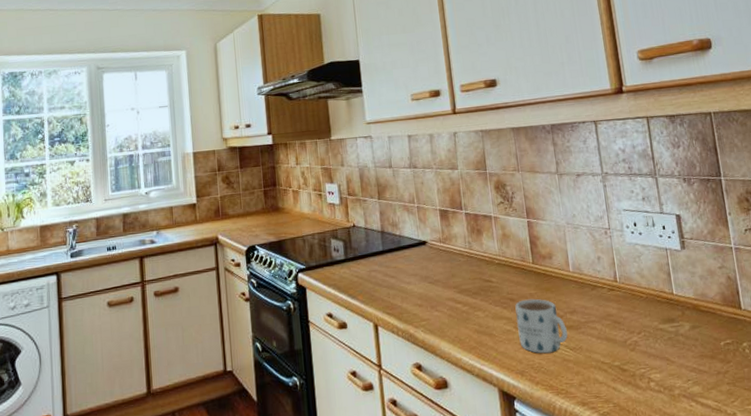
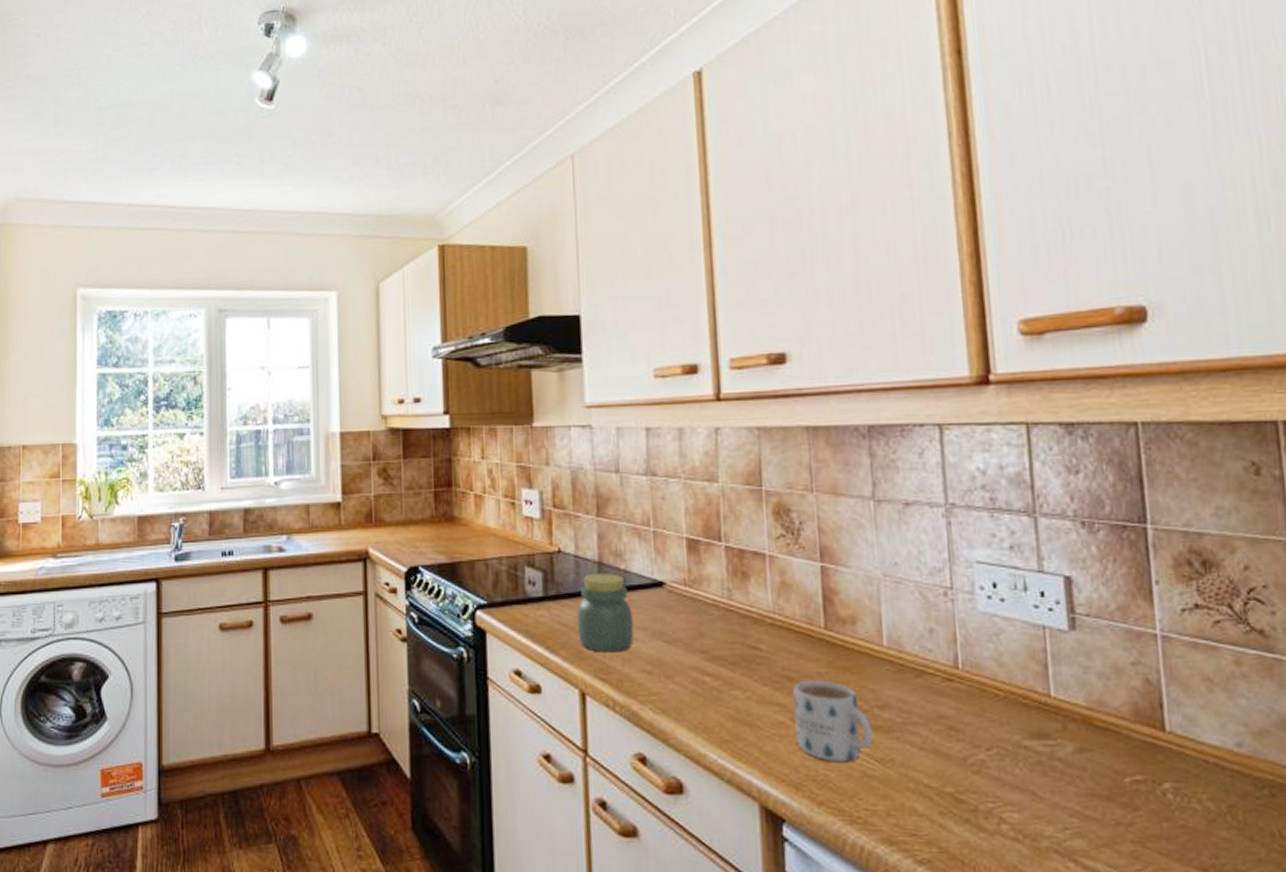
jar: none [369,238,408,295] -> present [577,573,634,653]

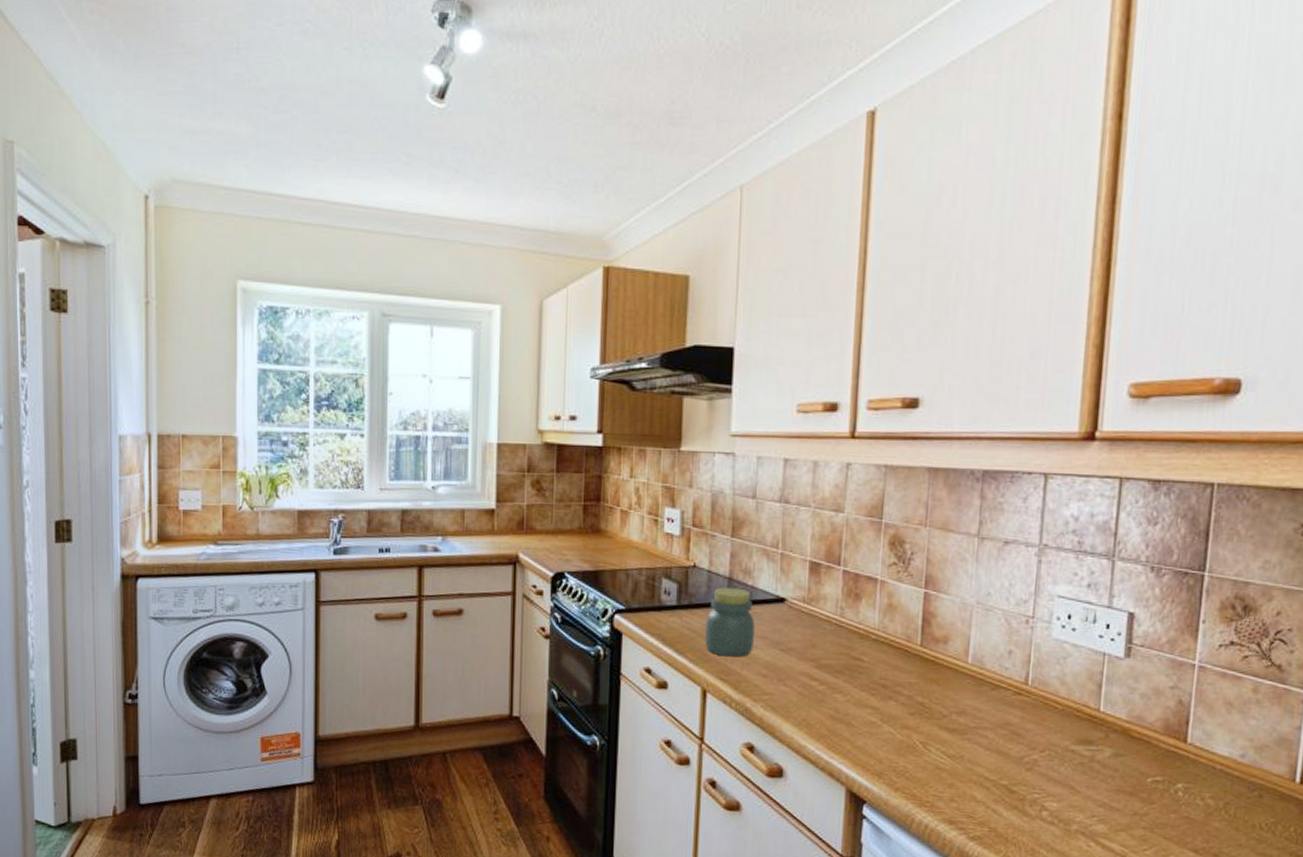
mug: present [793,680,873,763] -> none [884,688,948,757]

